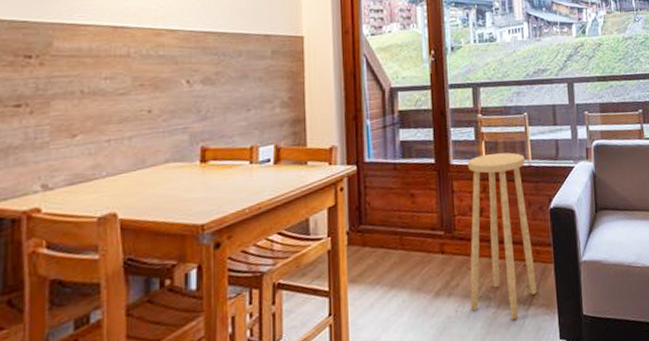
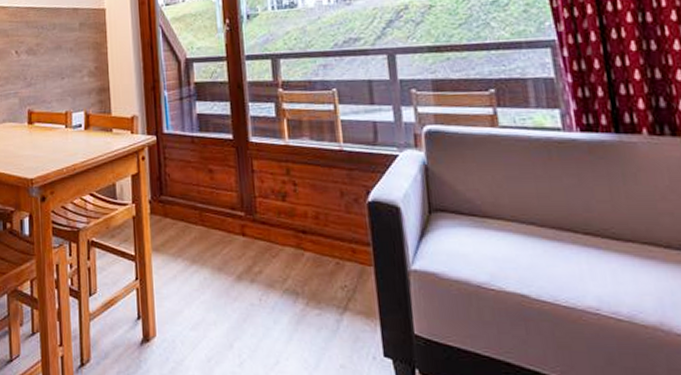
stool: present [468,152,537,320] -> none [268,133,354,323]

